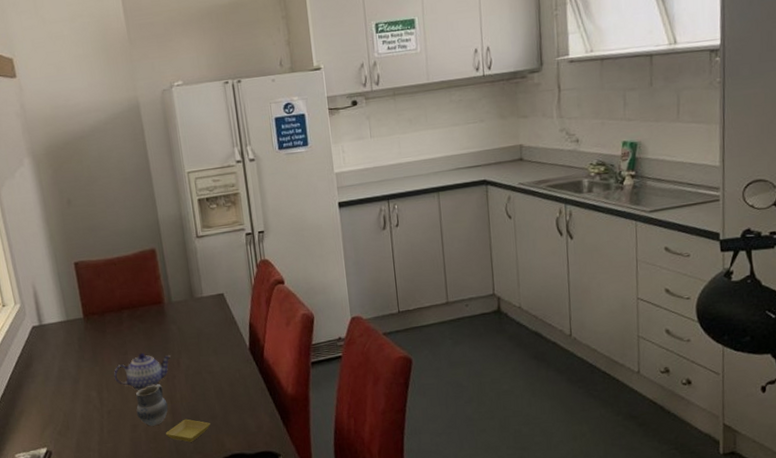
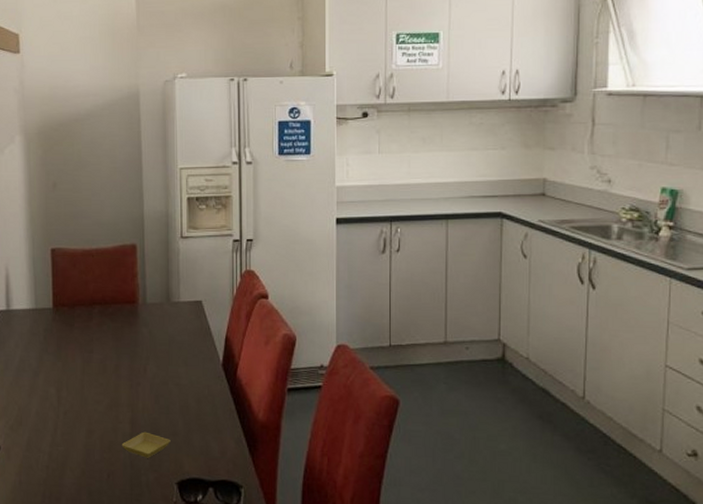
teapot: present [113,352,171,391] -> none [75,353,138,394]
cup: present [136,384,168,426] -> none [94,389,128,435]

